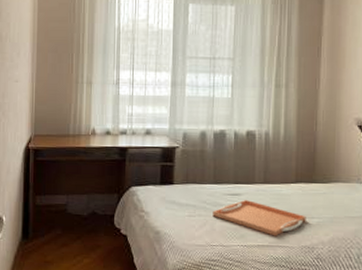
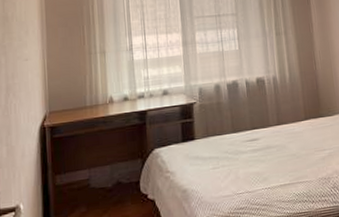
serving tray: present [213,200,306,236] -> none [235,143,319,174]

